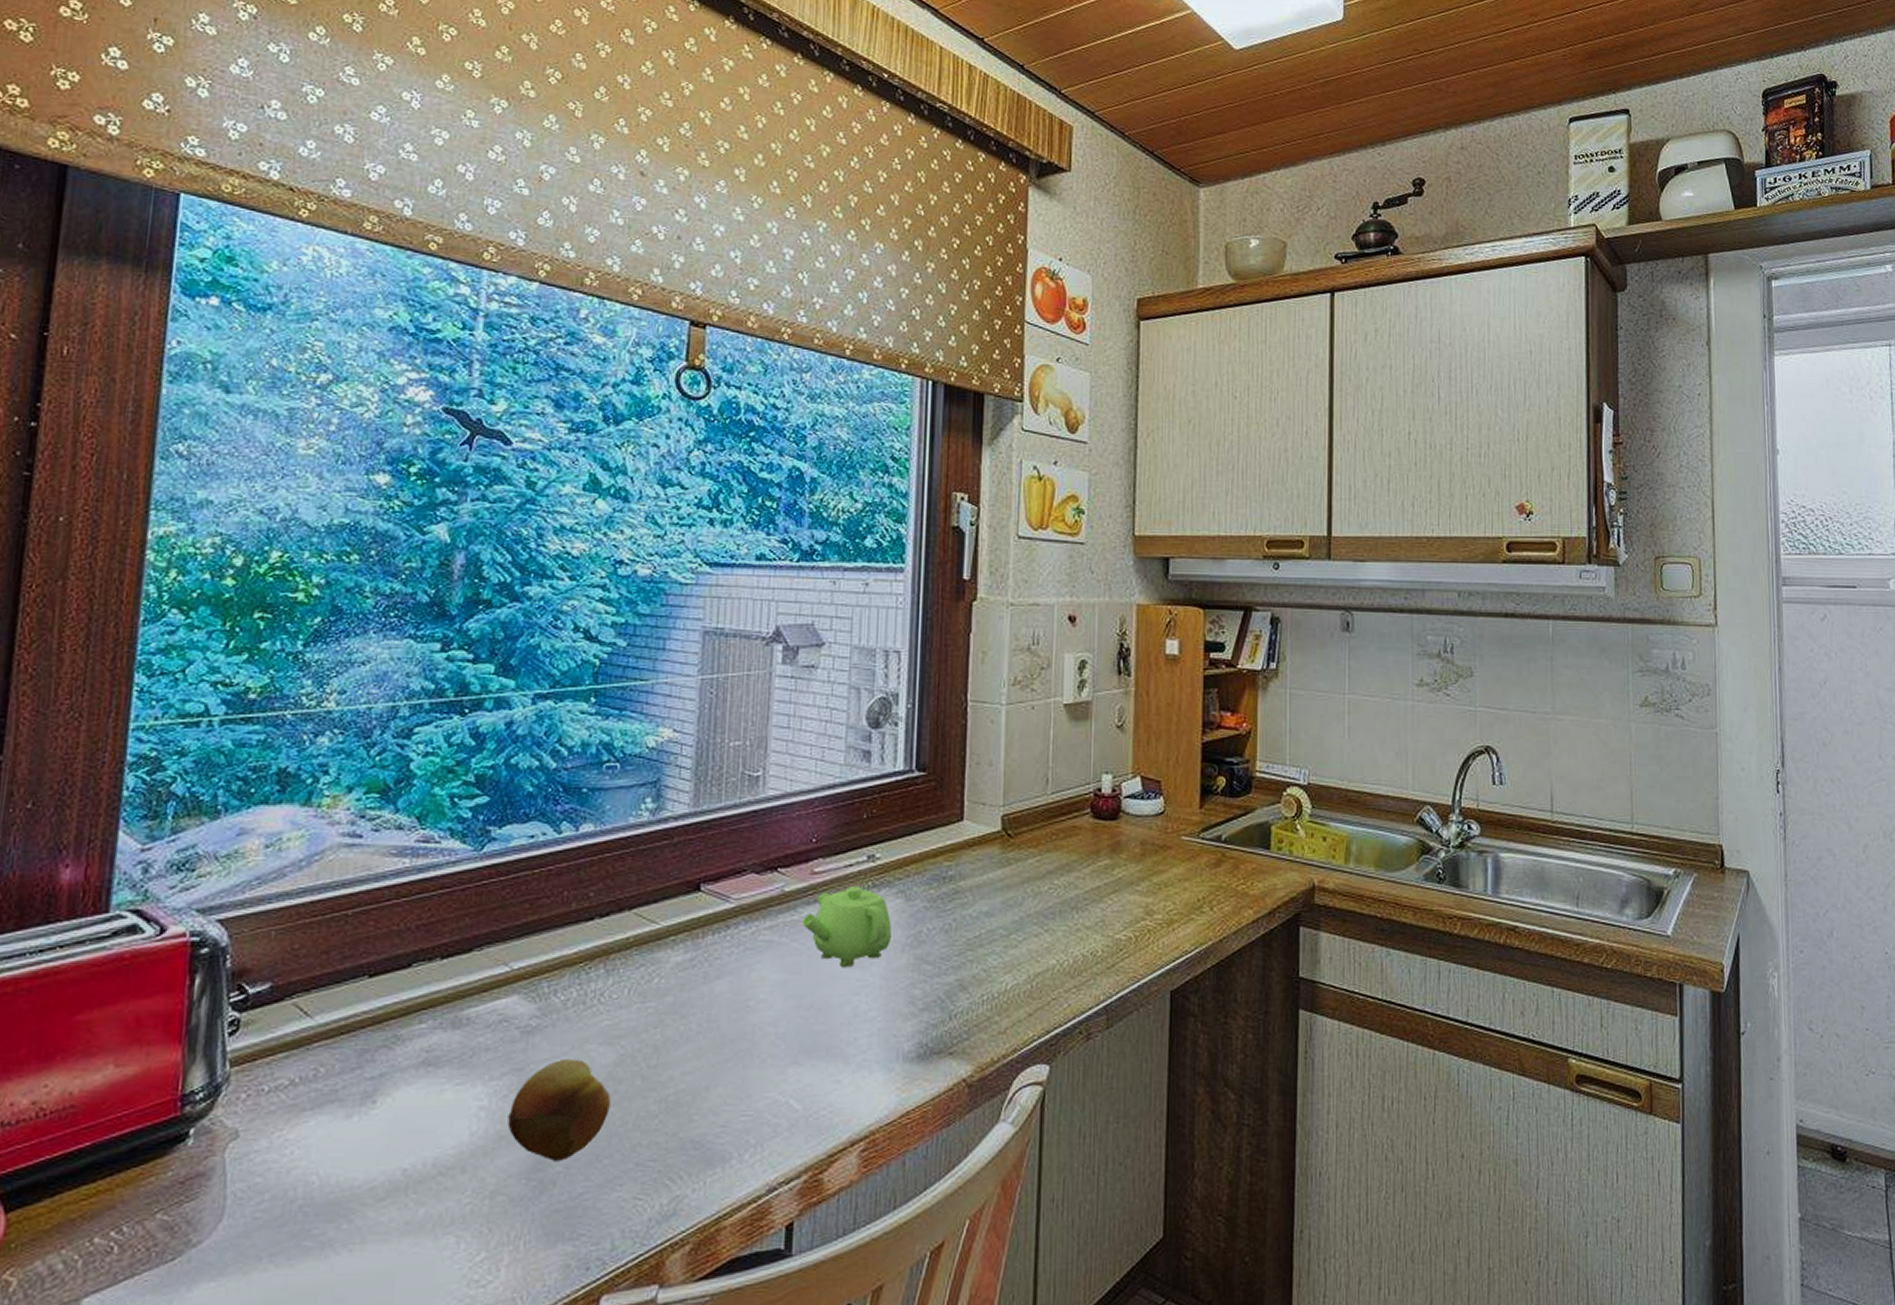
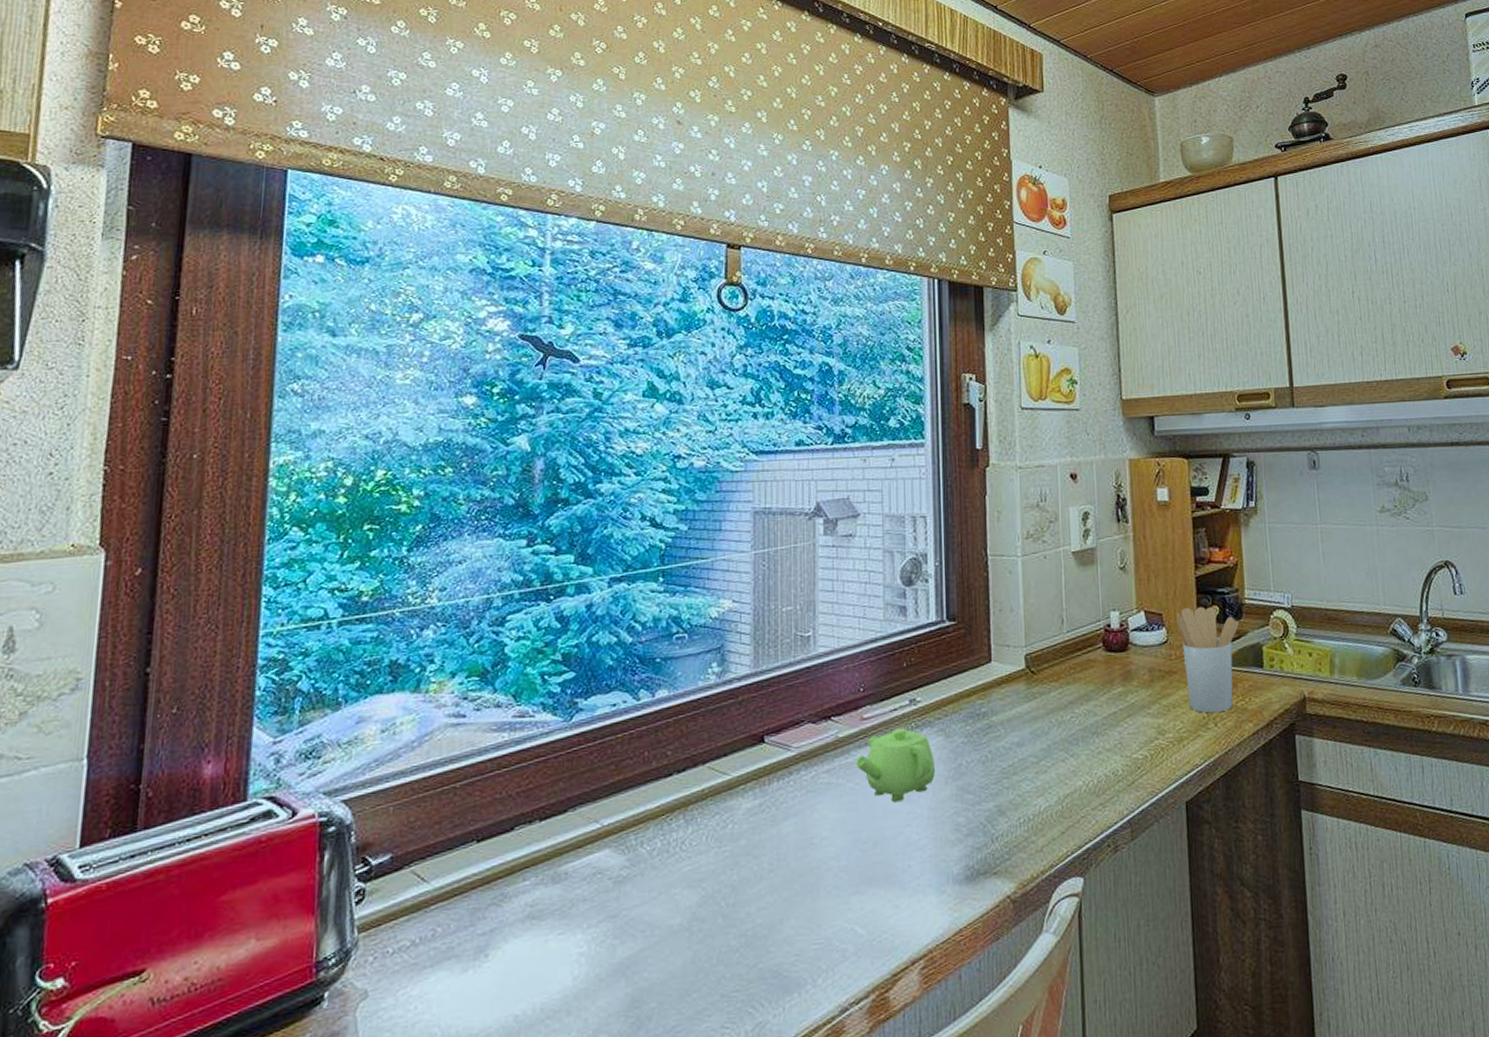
fruit: present [507,1059,611,1161] -> none [606,903,696,998]
utensil holder: none [1176,777,1247,896] -> present [1176,606,1239,714]

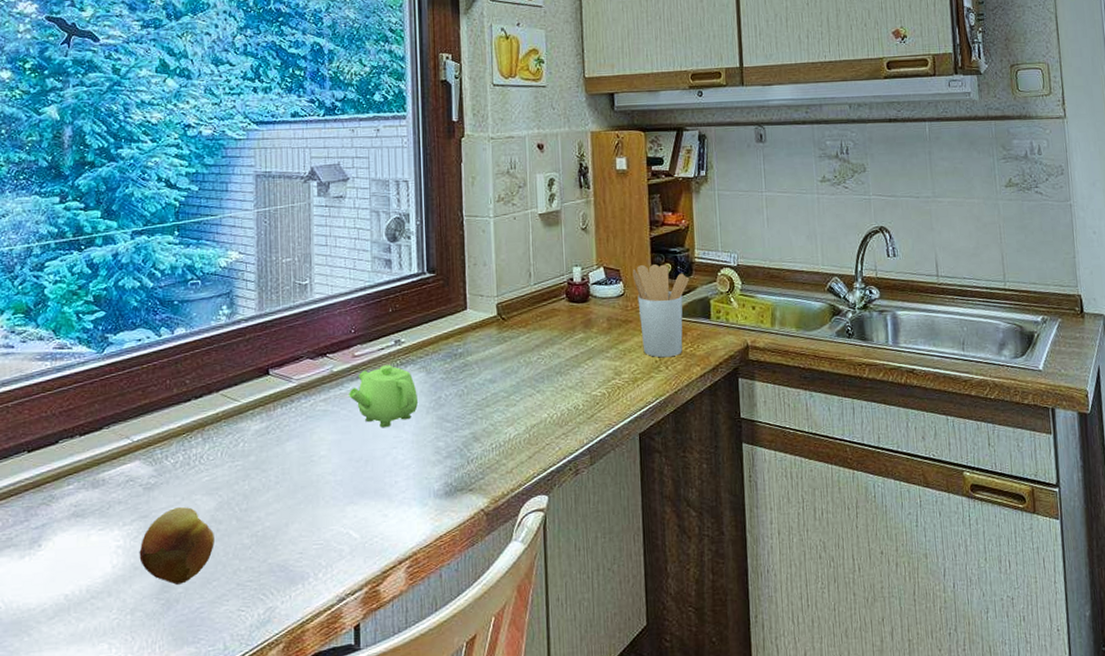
fruit: none [606,903,696,998] -> present [139,507,214,585]

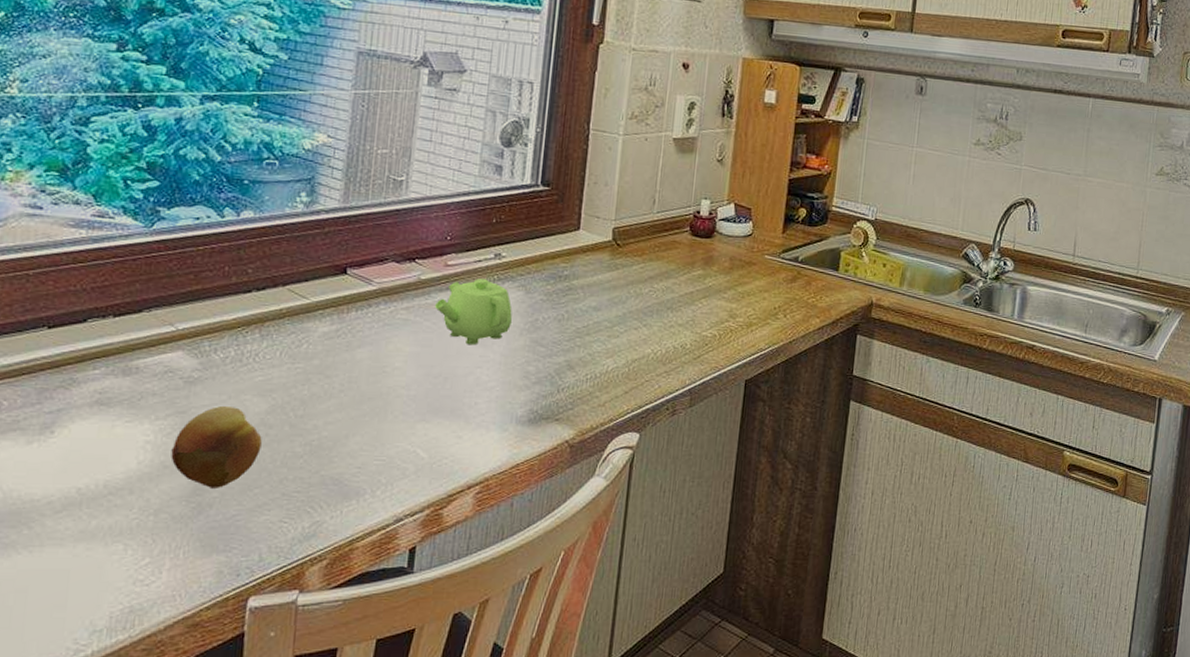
utensil holder: present [632,264,689,358] -> none [763,207,823,306]

